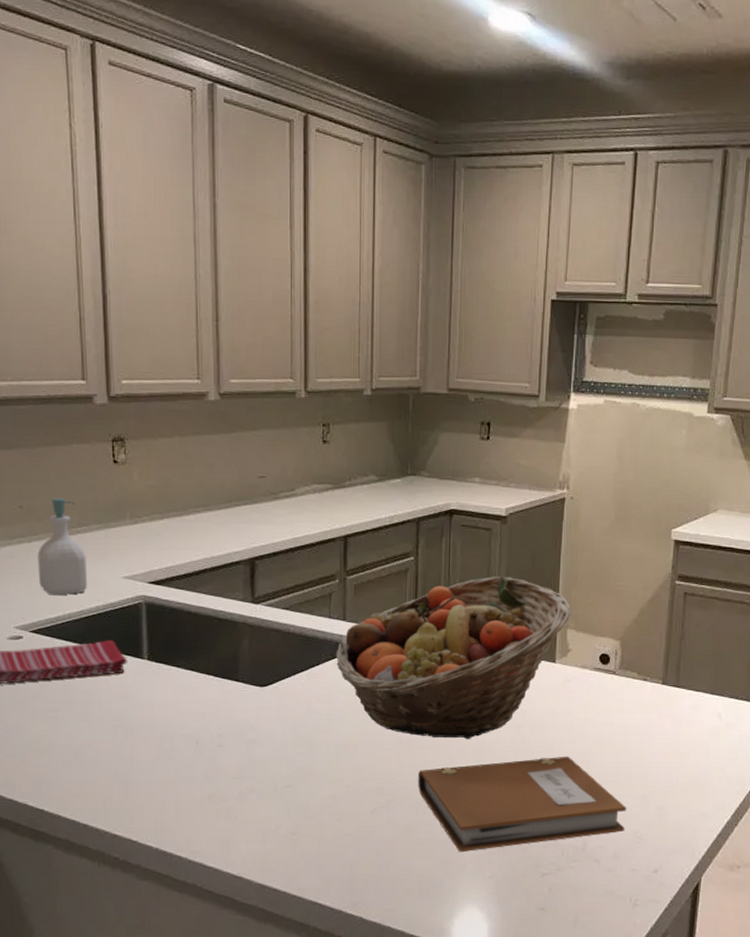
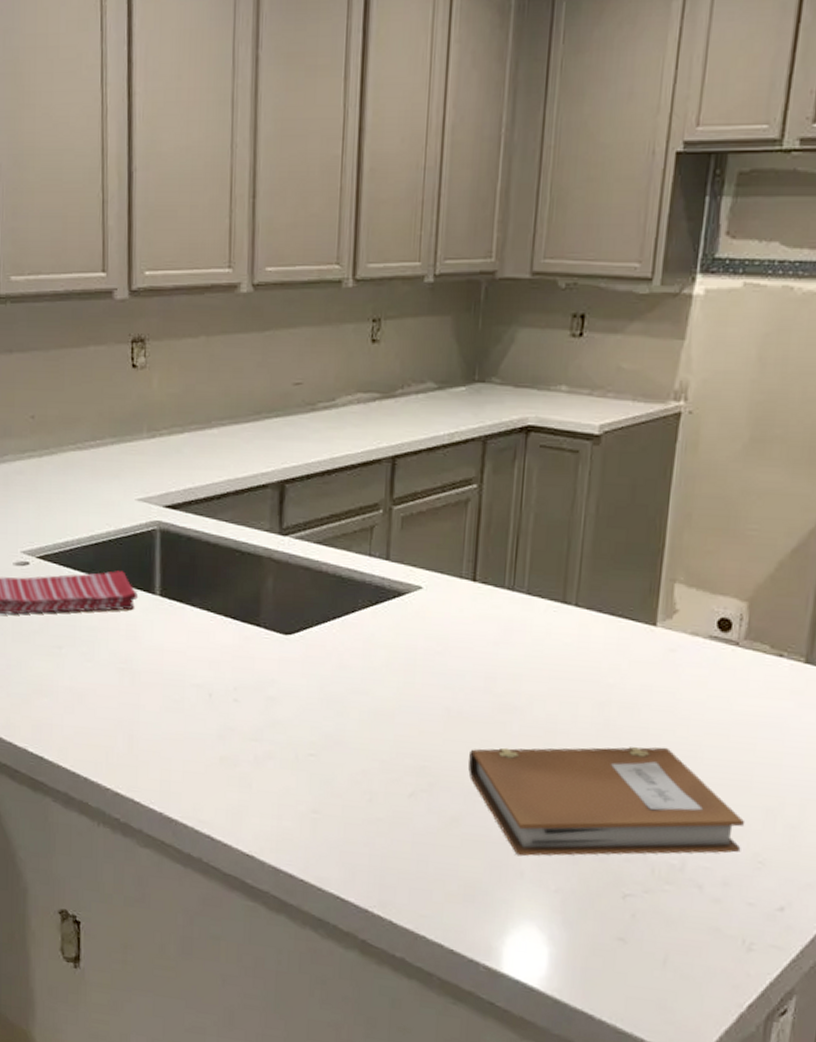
soap bottle: present [37,497,88,596] -> none [47,407,100,518]
fruit basket: present [335,576,571,739] -> none [374,511,682,716]

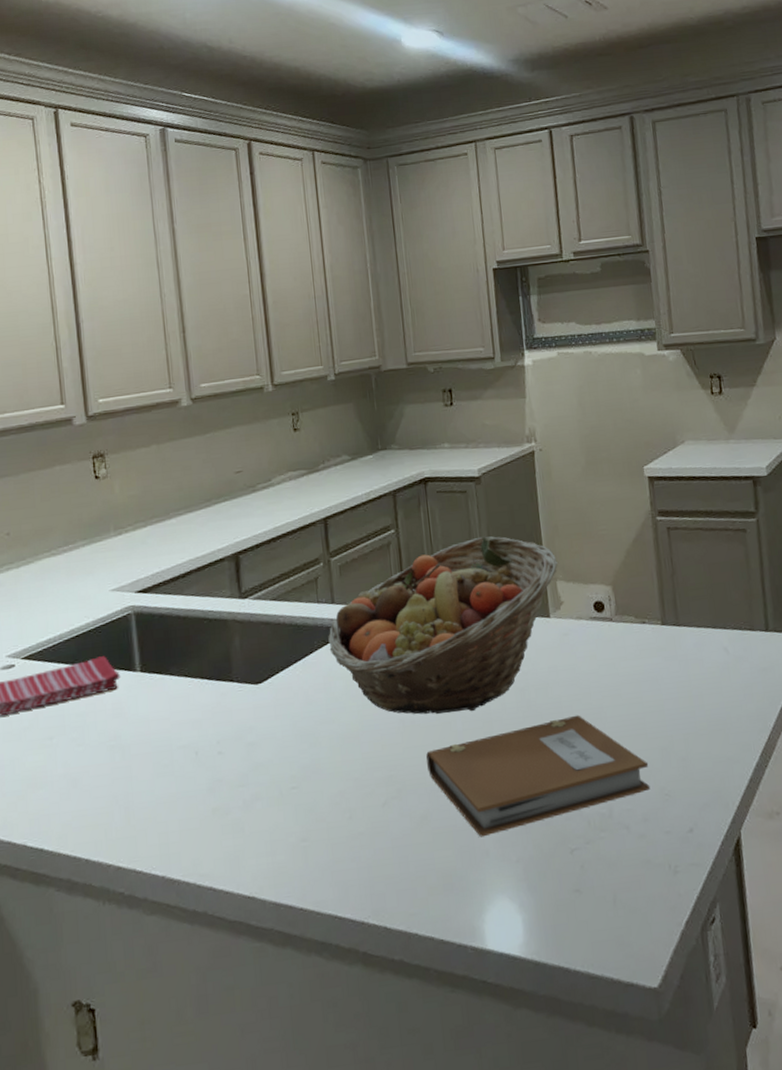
fruit basket: none [374,511,682,716] -> present [327,536,558,714]

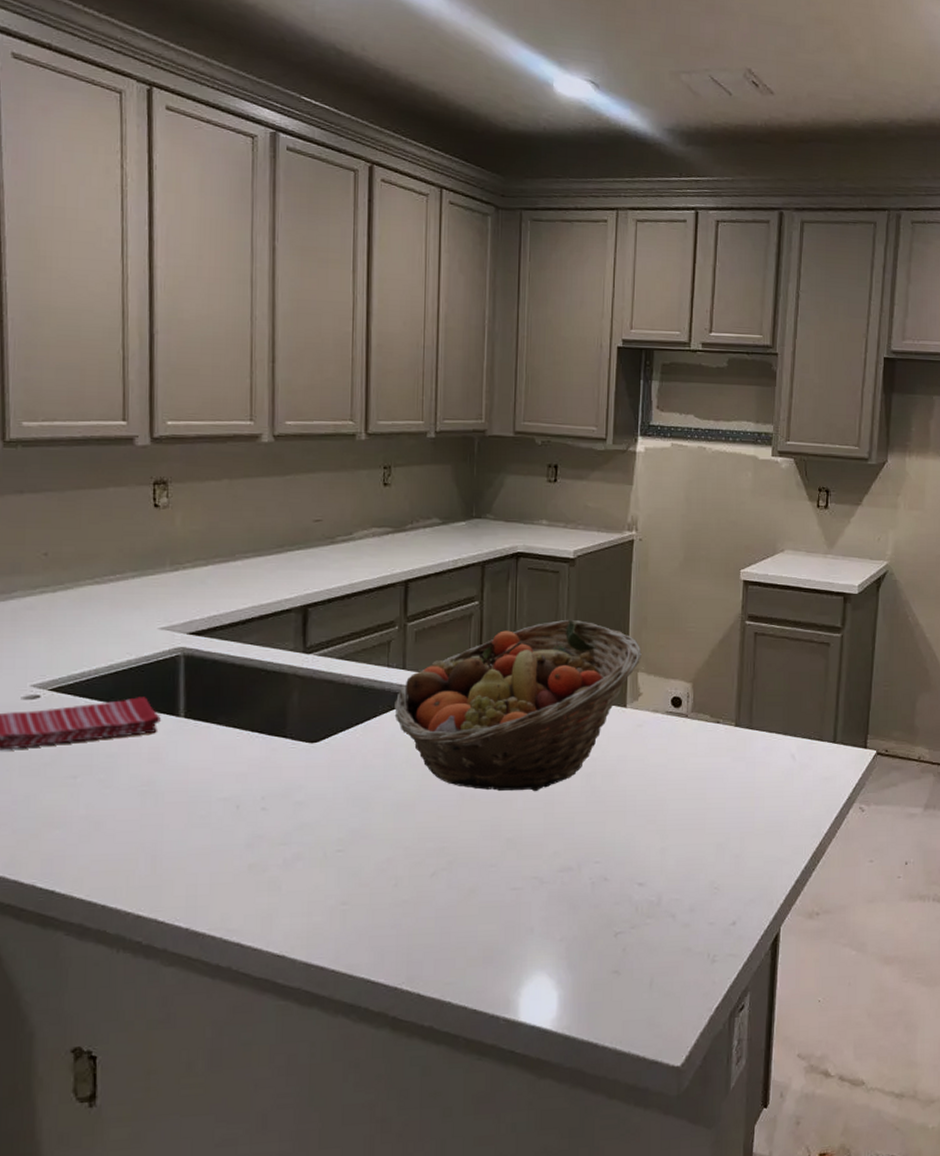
notebook: present [426,715,651,838] -> none [482,805,703,915]

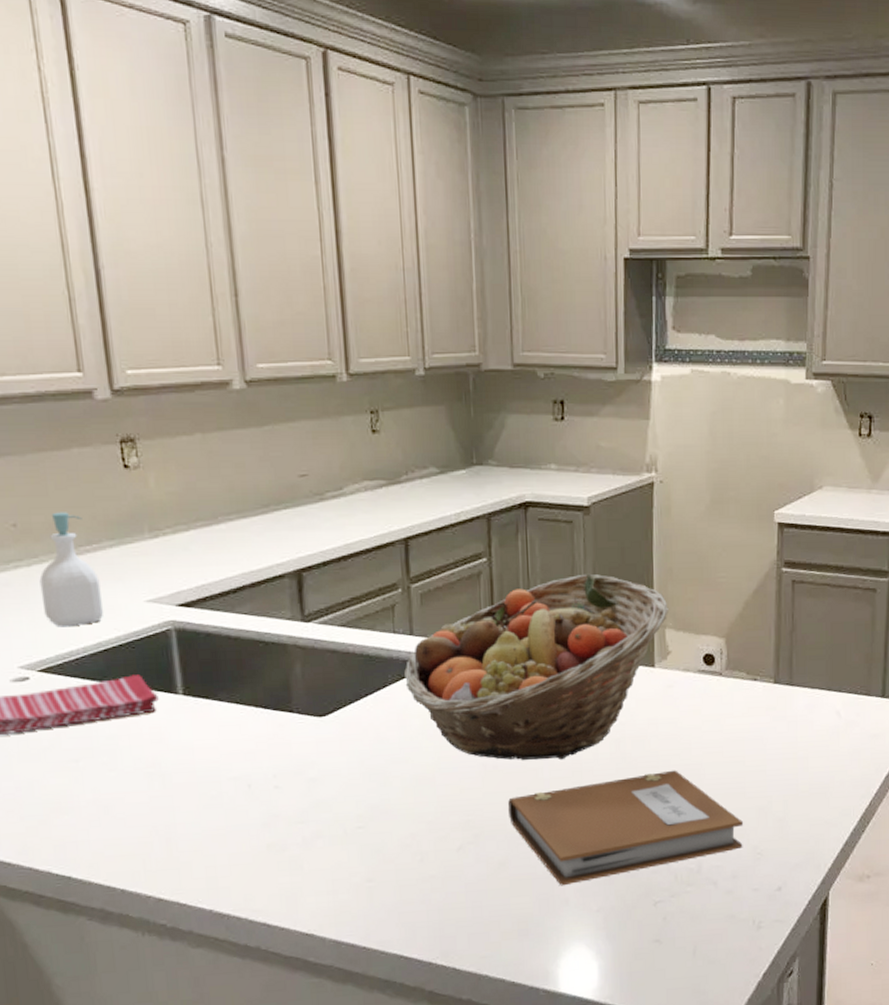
soap bottle: none [62,544,119,650] -> present [39,512,104,628]
notebook: none [482,805,703,915] -> present [508,770,744,886]

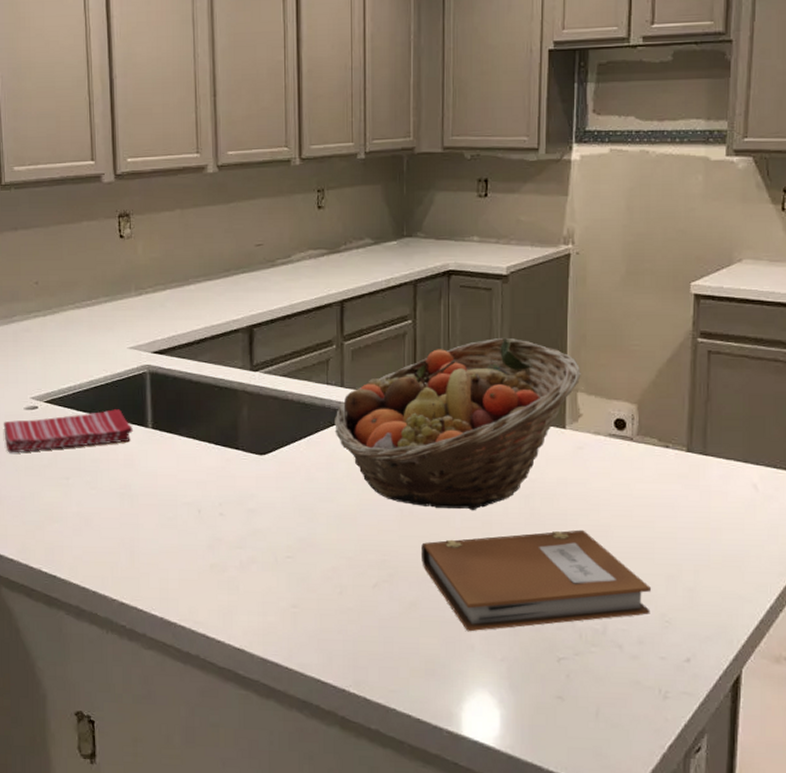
soap bottle: present [39,512,104,628] -> none [51,273,97,367]

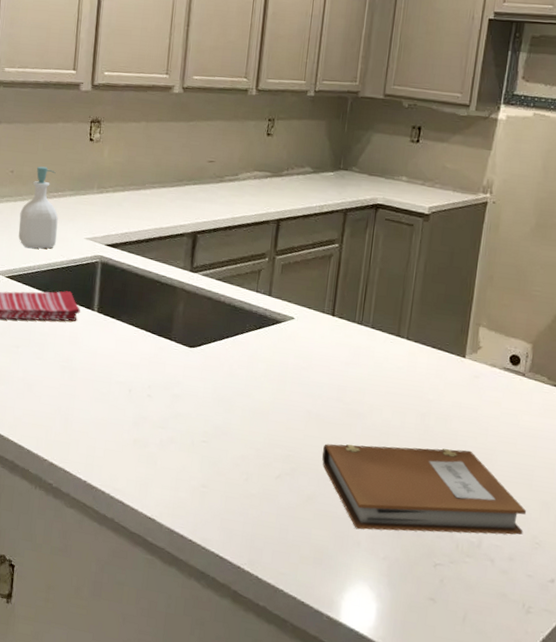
soap bottle: none [51,273,97,367] -> present [18,166,58,249]
fruit basket: present [333,337,581,510] -> none [258,269,485,421]

